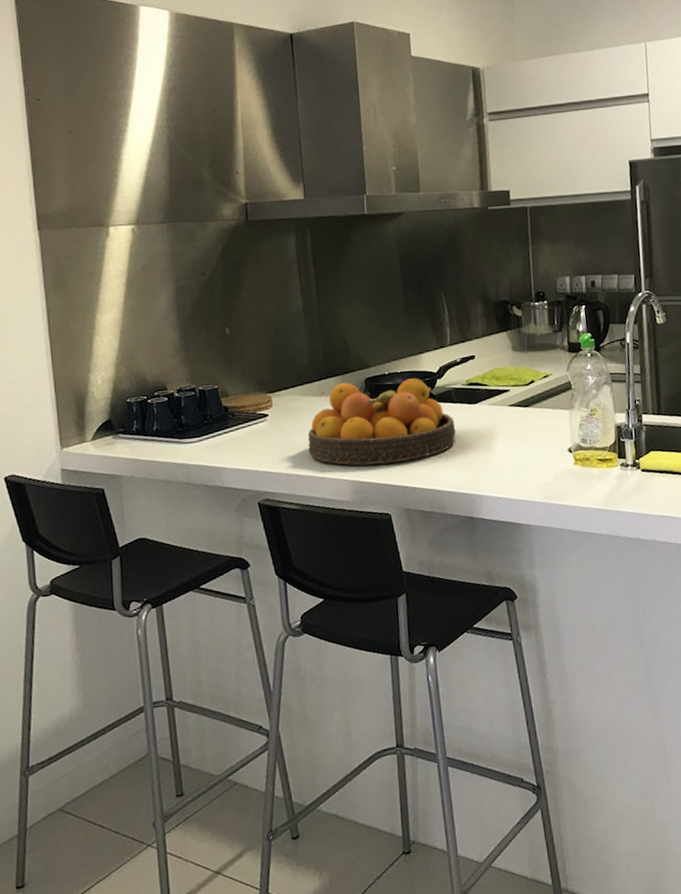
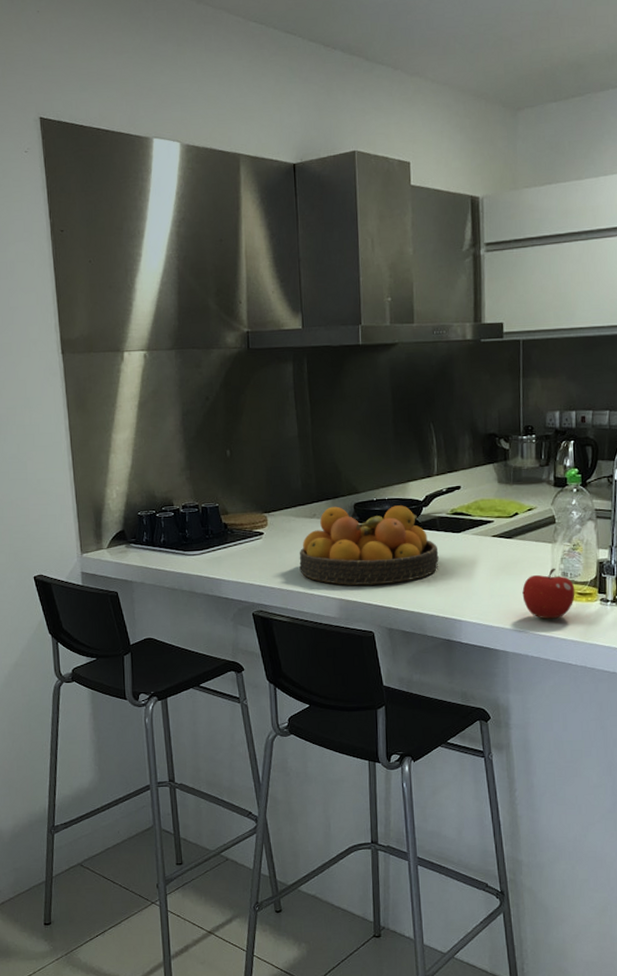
fruit: none [542,435,596,489] -> present [522,568,575,619]

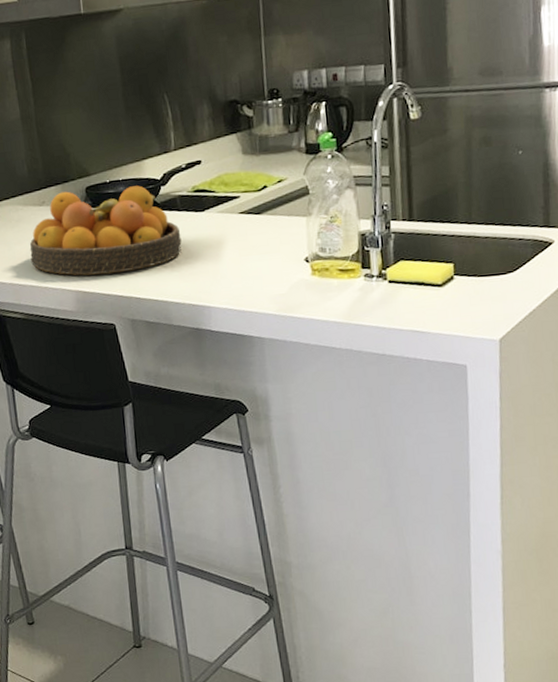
fruit: present [522,568,575,619] -> none [276,243,336,300]

